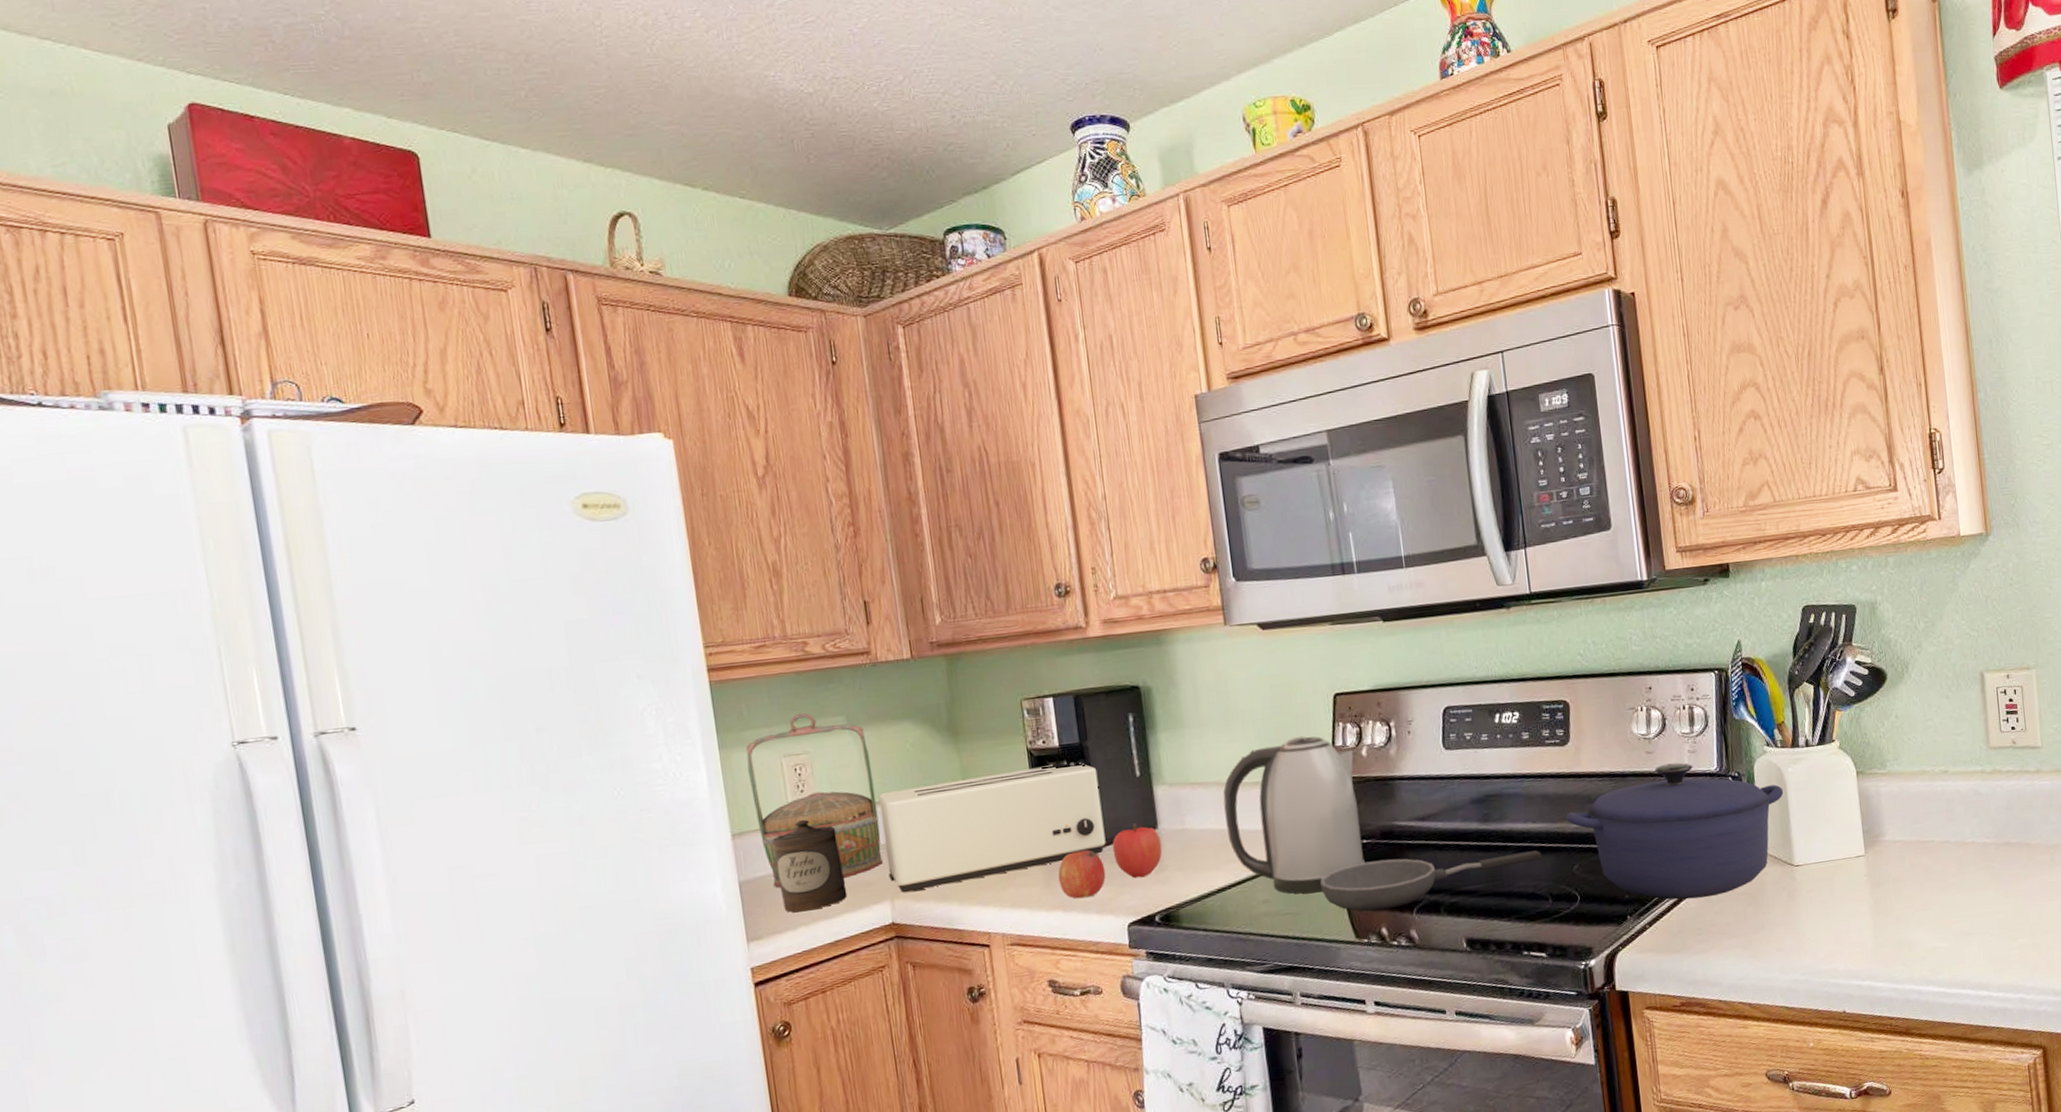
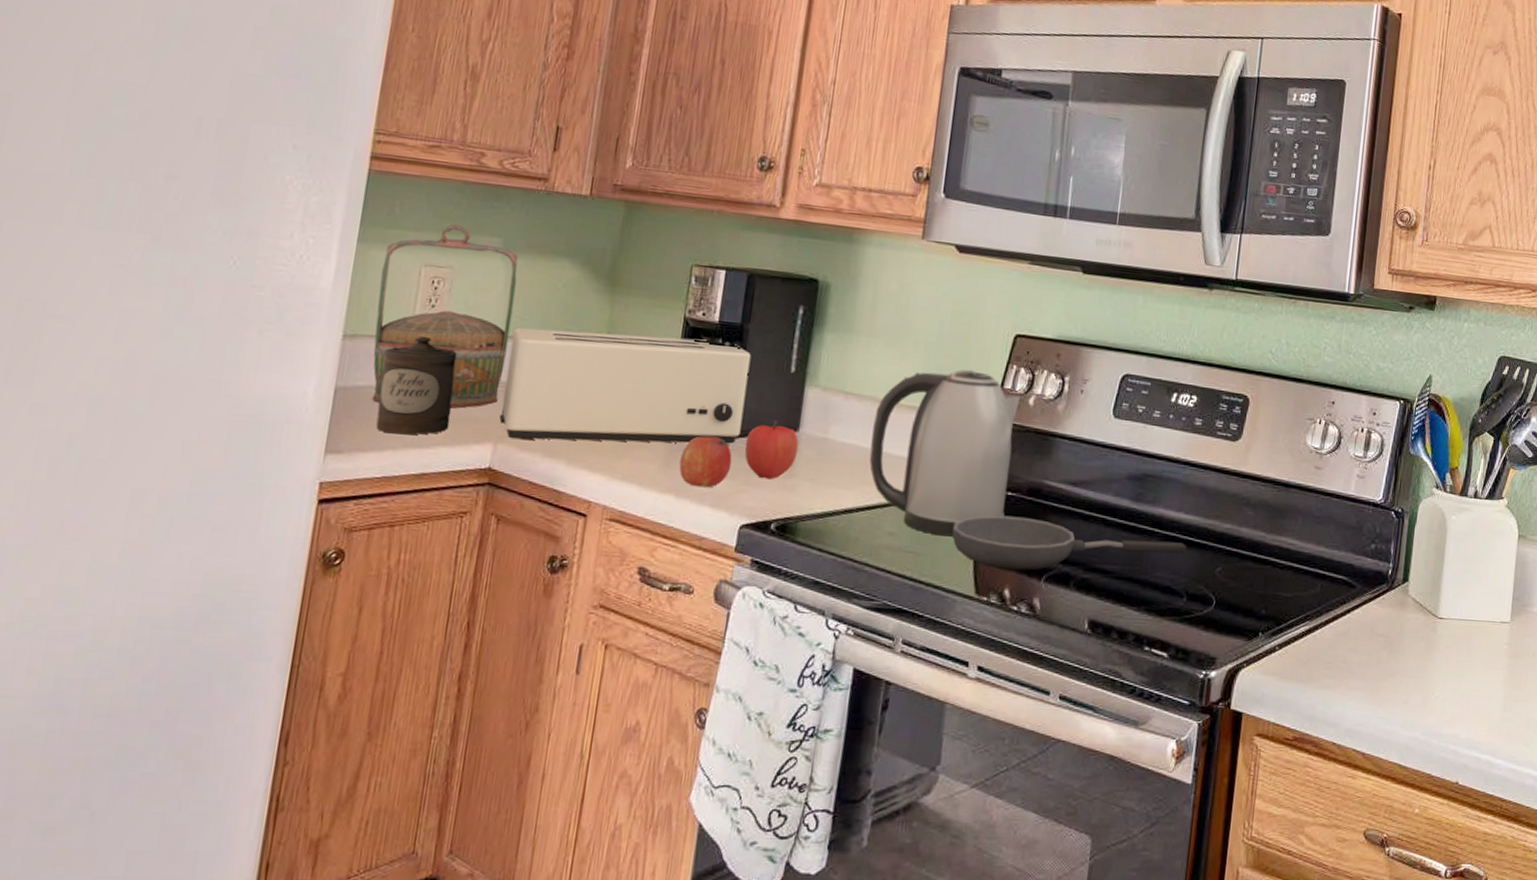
cooking pot: present [1565,762,1783,900] -> none [1220,483,1442,631]

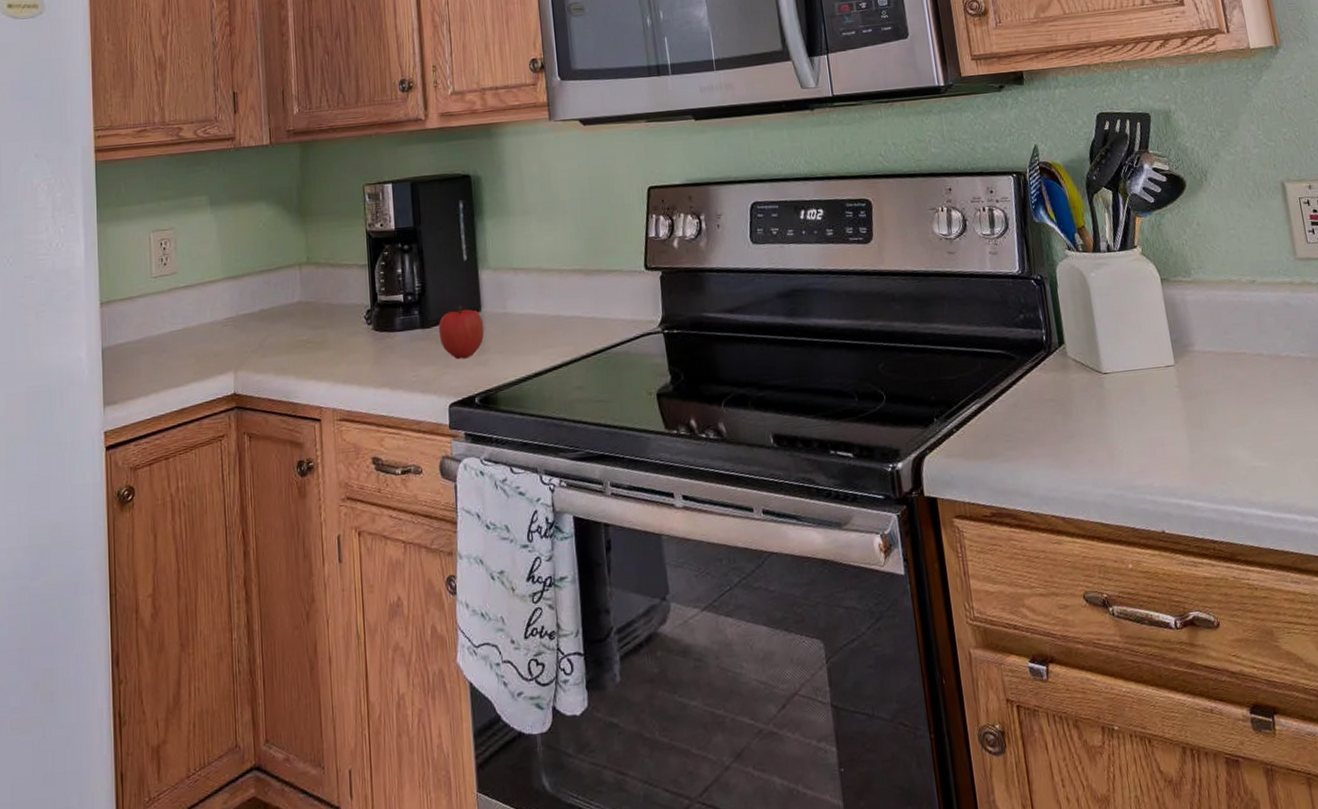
decorative basket: present [372,224,518,409] -> none [119,191,230,356]
canister: present [376,335,458,435] -> none [134,290,196,380]
toaster: present [499,327,752,444] -> none [231,246,433,365]
fruit: present [679,436,733,488] -> none [387,330,431,377]
kettle: present [869,369,1022,537] -> none [542,226,675,382]
frying pan: present [952,515,1187,571] -> none [632,347,848,402]

